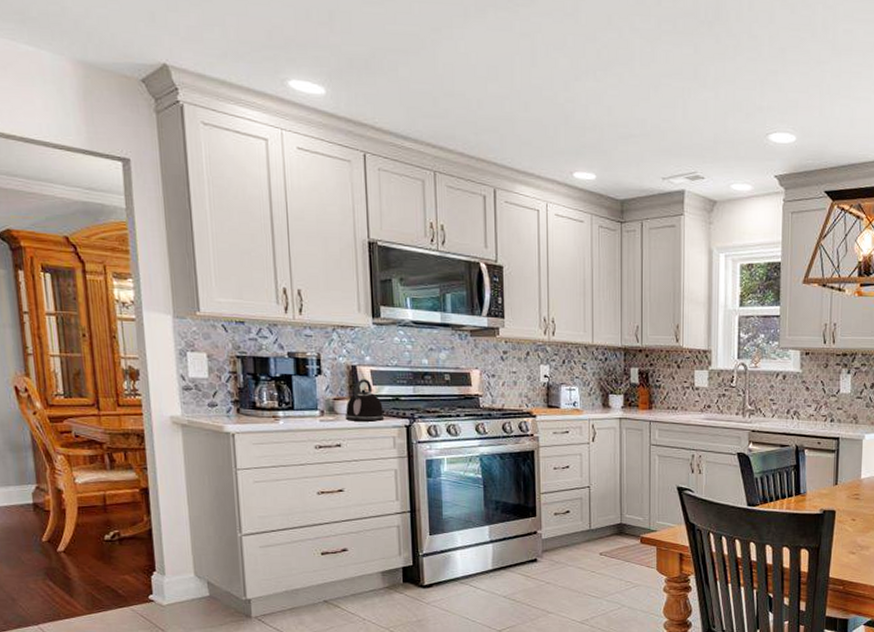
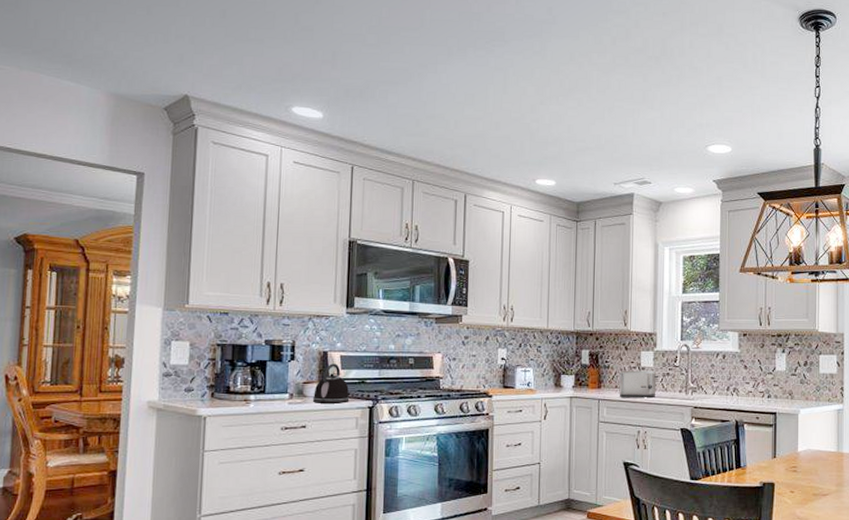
toaster: none [671,390,714,420] -> present [619,370,659,398]

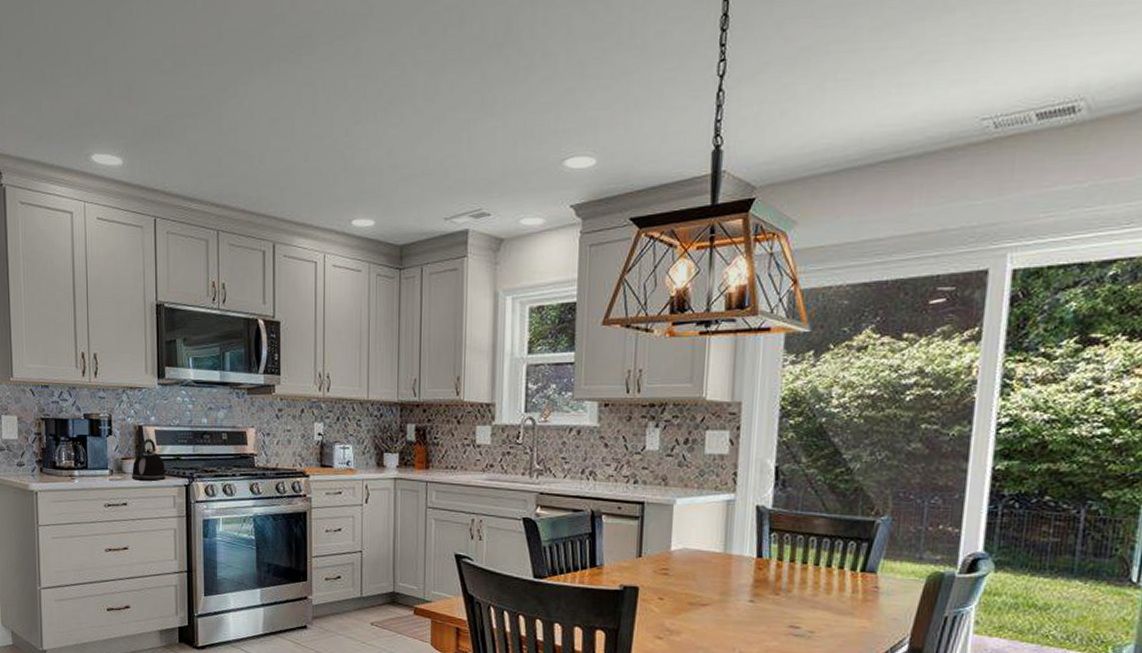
toaster: present [619,370,659,398] -> none [450,448,498,481]

